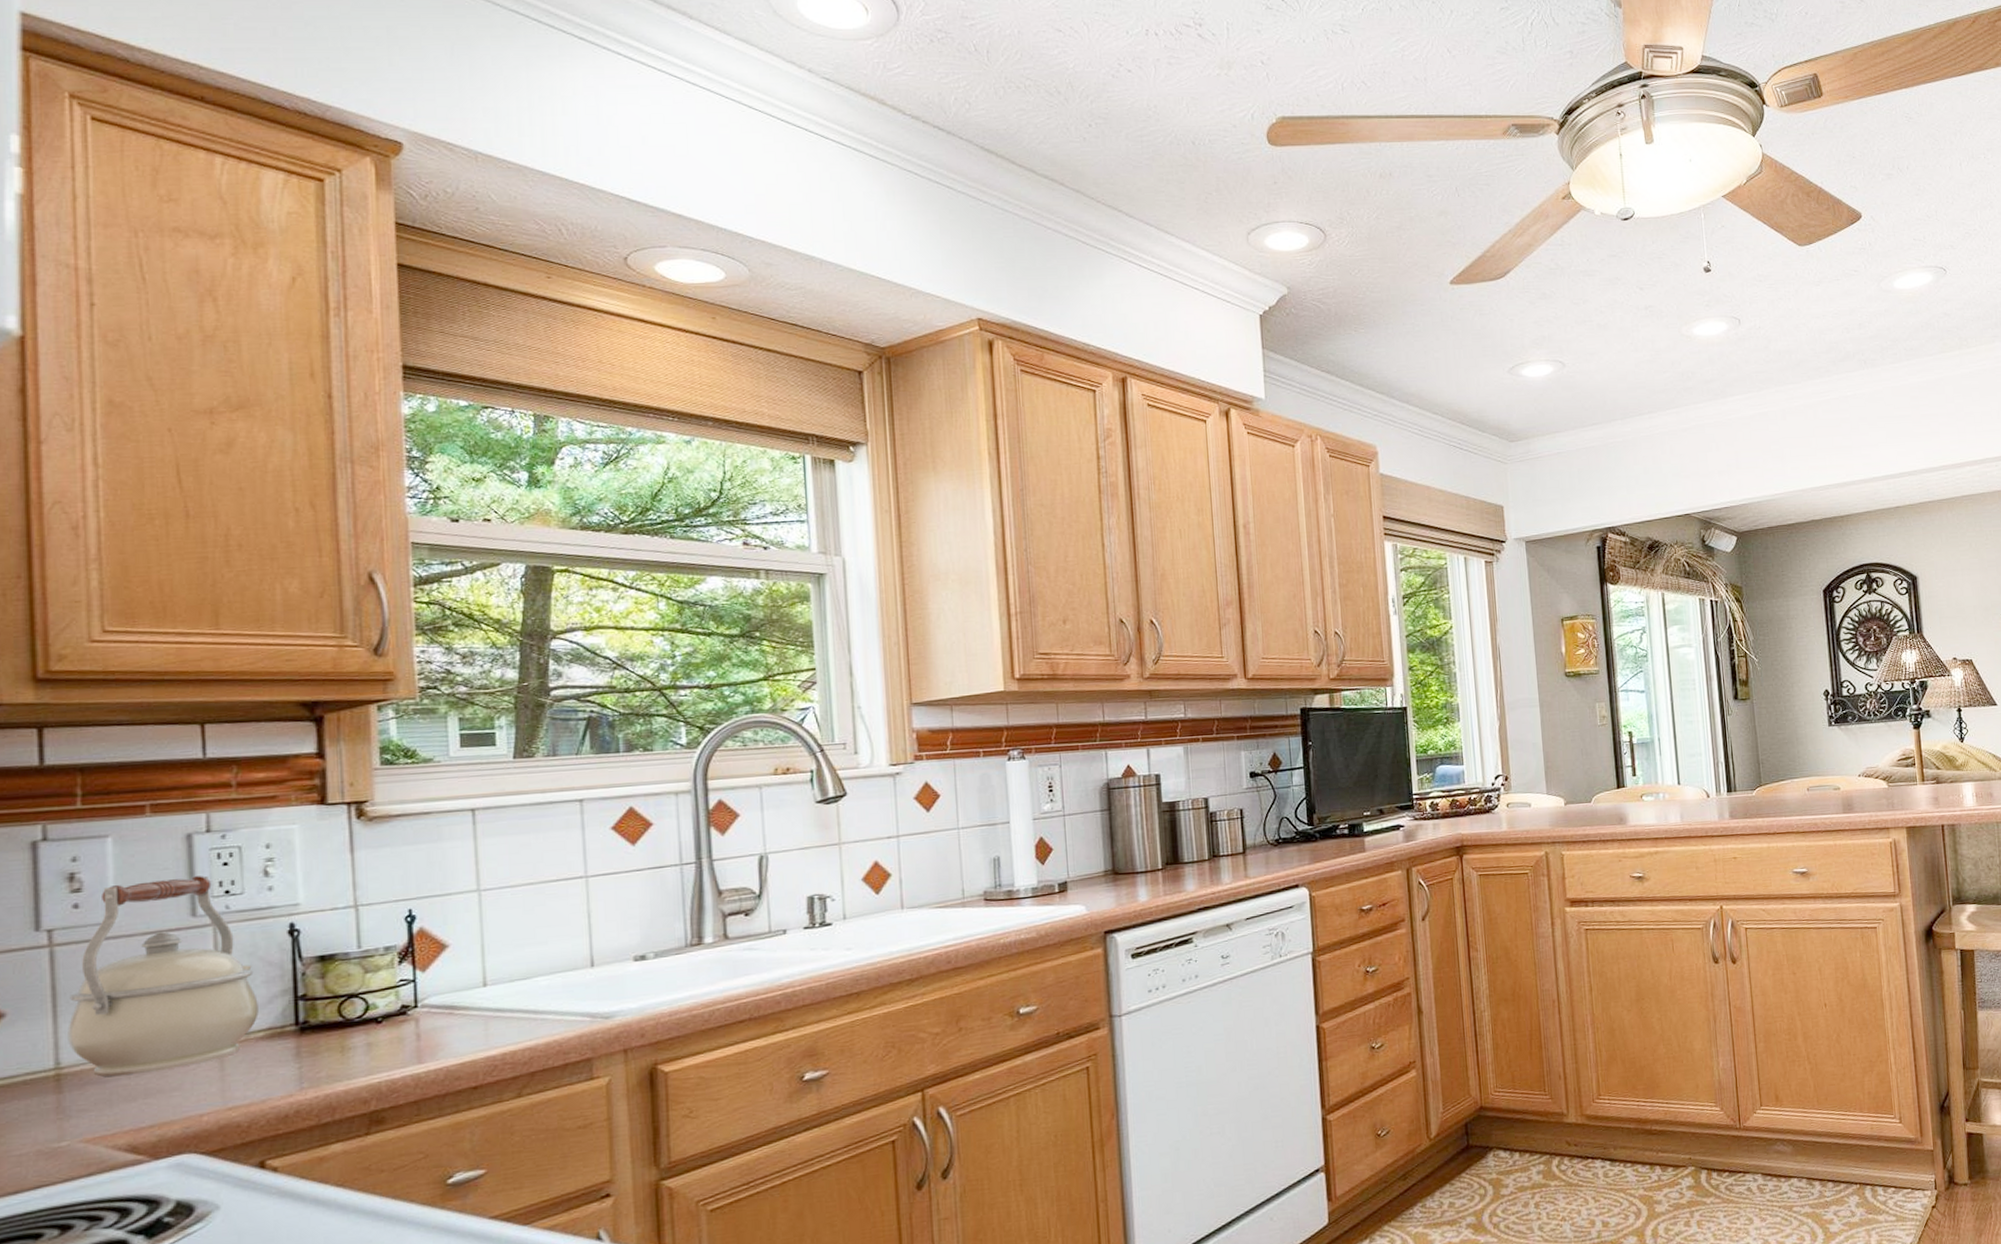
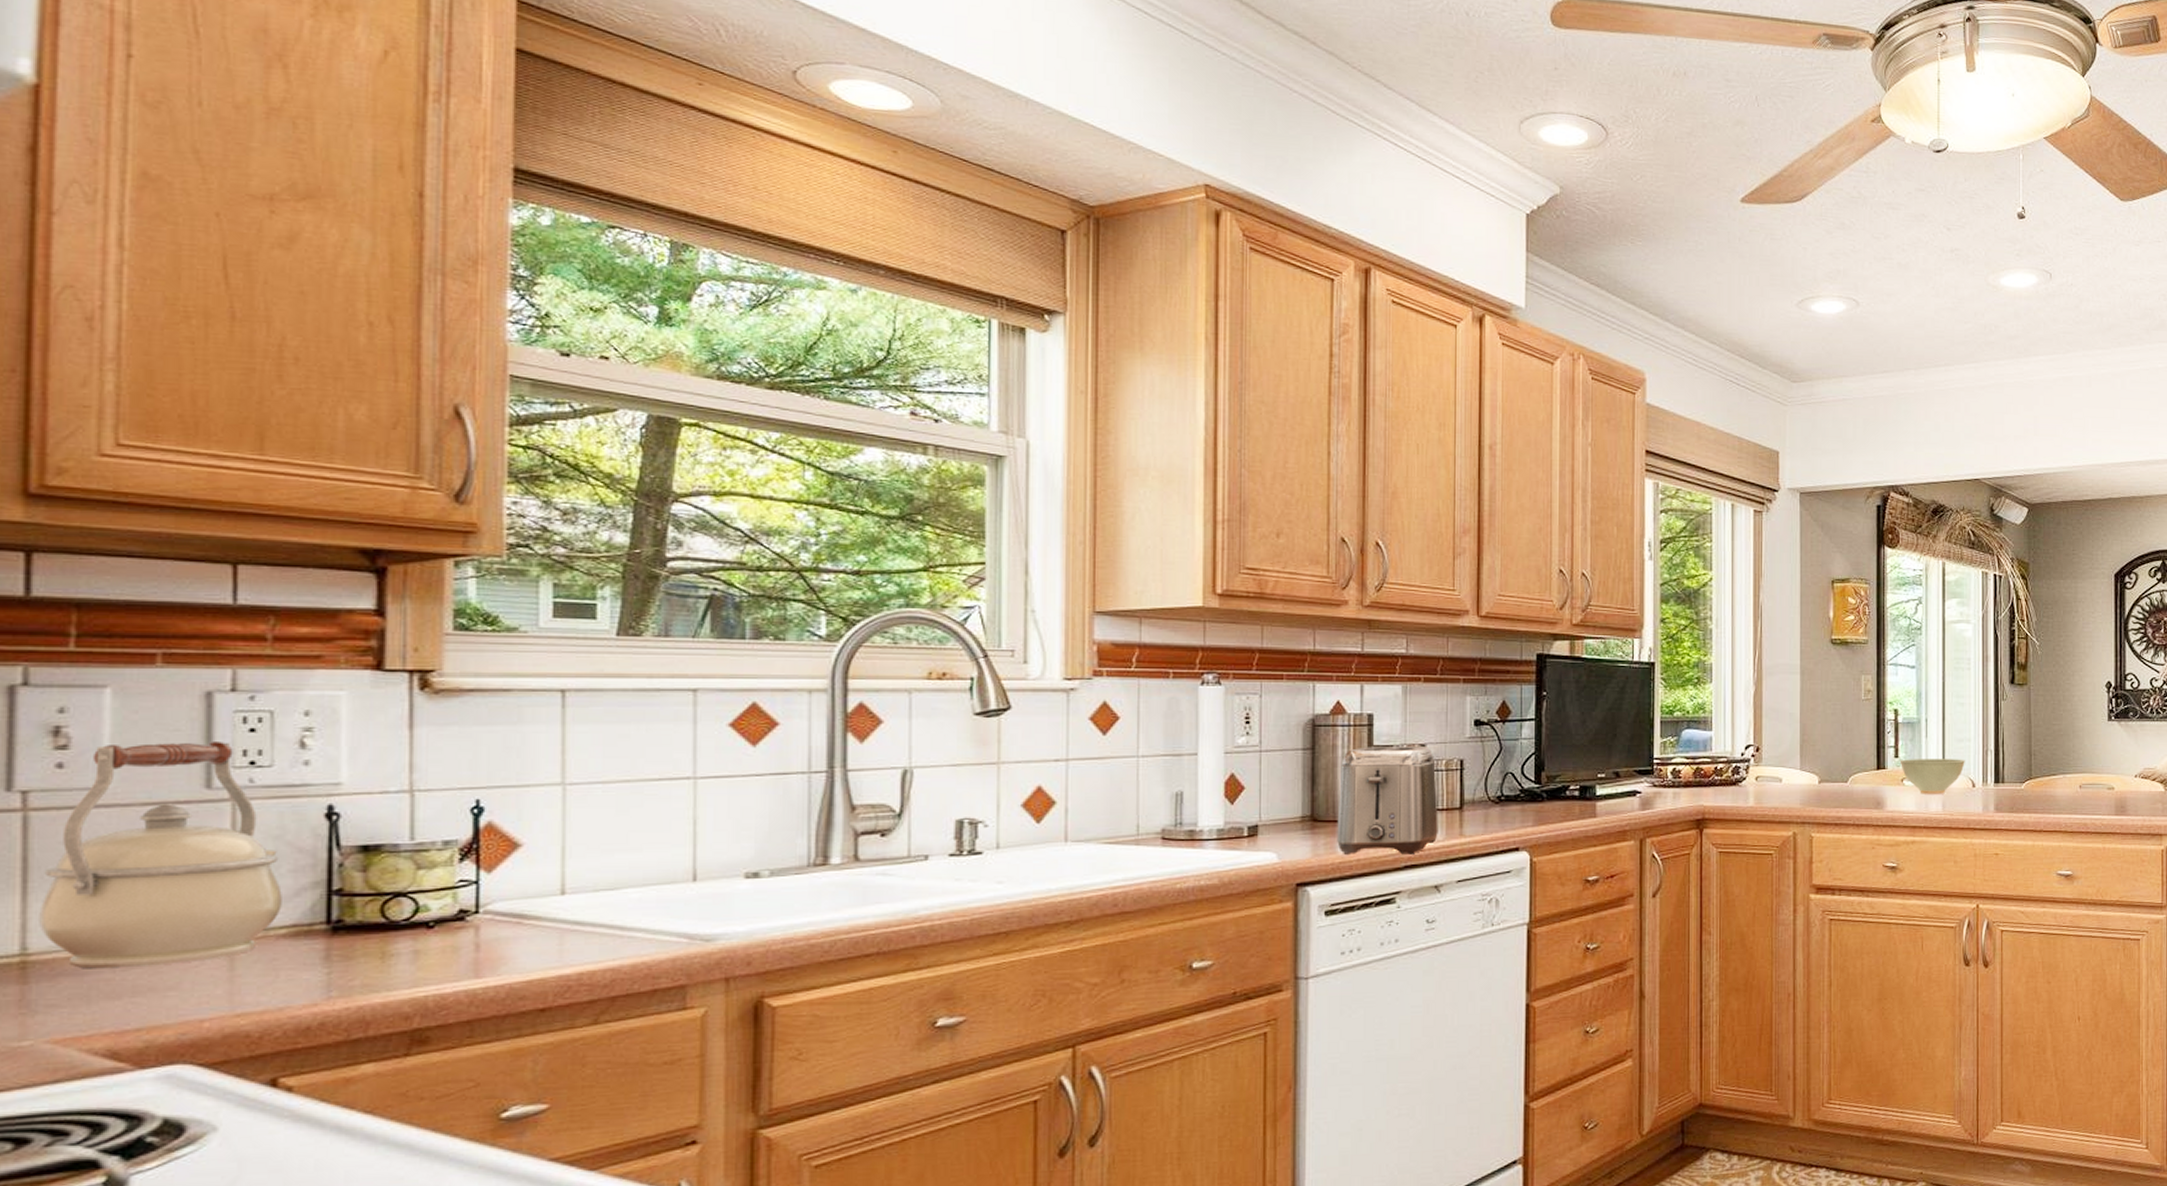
toaster: none [1135,799,1226,903] -> present [1337,746,1438,856]
bowl: none [1637,772,1698,808] -> present [1899,759,1965,794]

